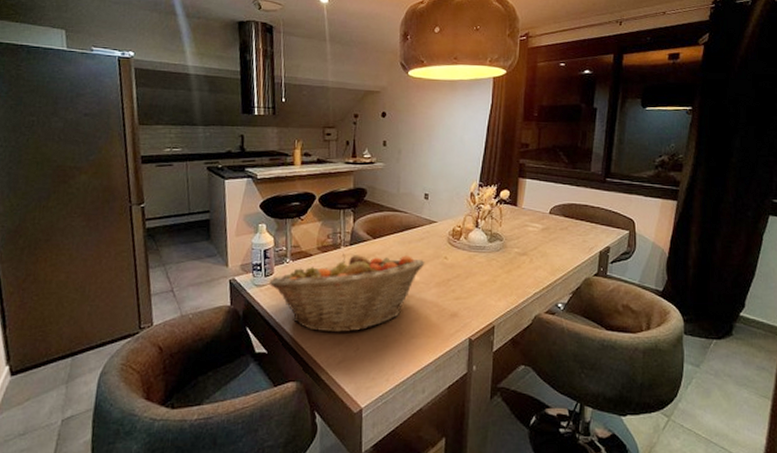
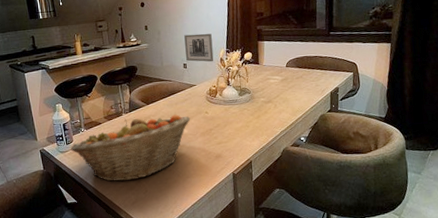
wall art: none [429,158,464,196] -> present [184,33,214,62]

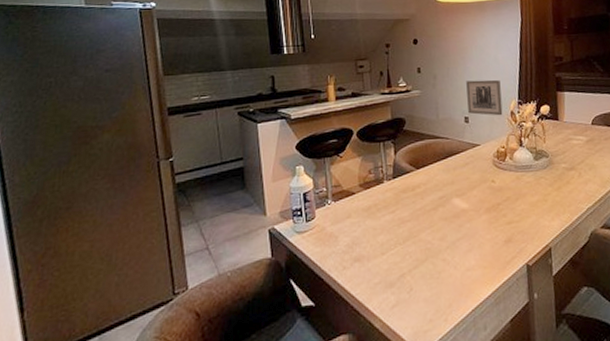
fruit basket: present [70,114,191,182] -> none [311,183,473,275]

